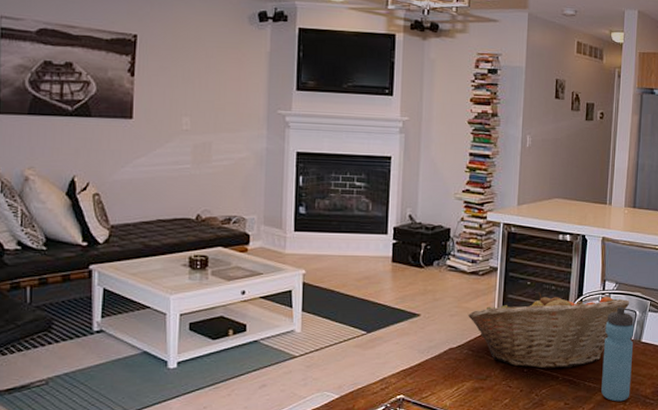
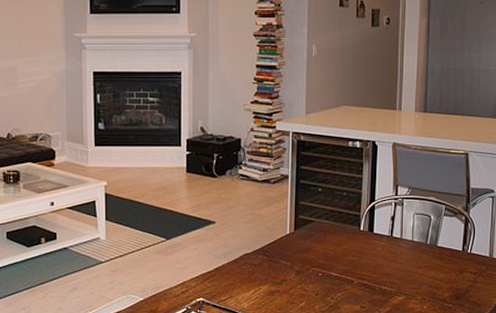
fruit basket: present [468,292,630,369] -> none [262,198,424,273]
water bottle: present [601,307,635,402] -> none [397,211,430,305]

